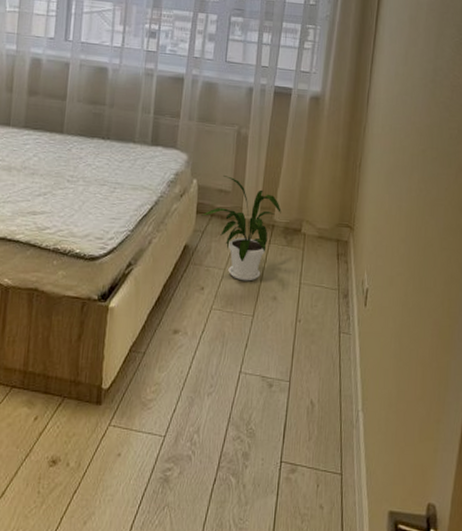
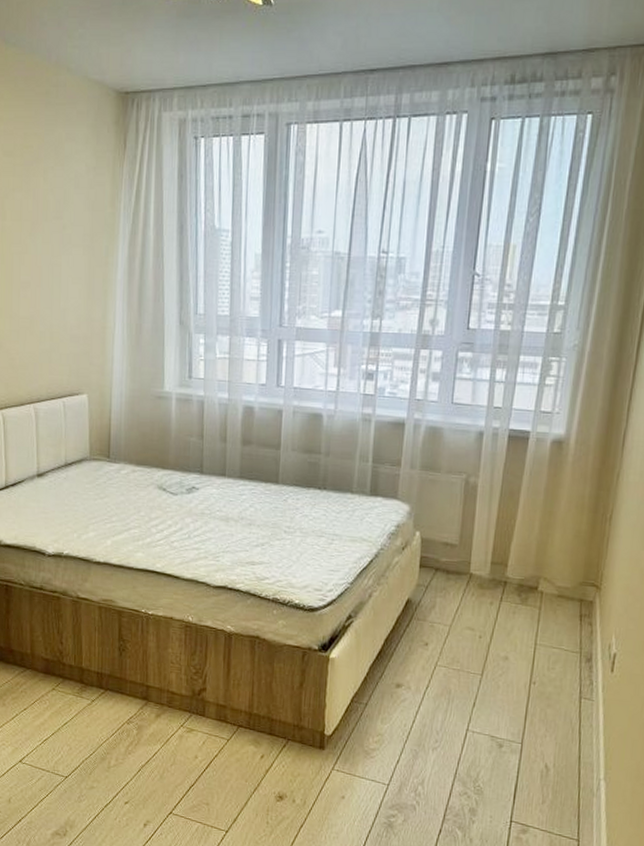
house plant: present [201,176,281,281] -> none [425,528,515,640]

